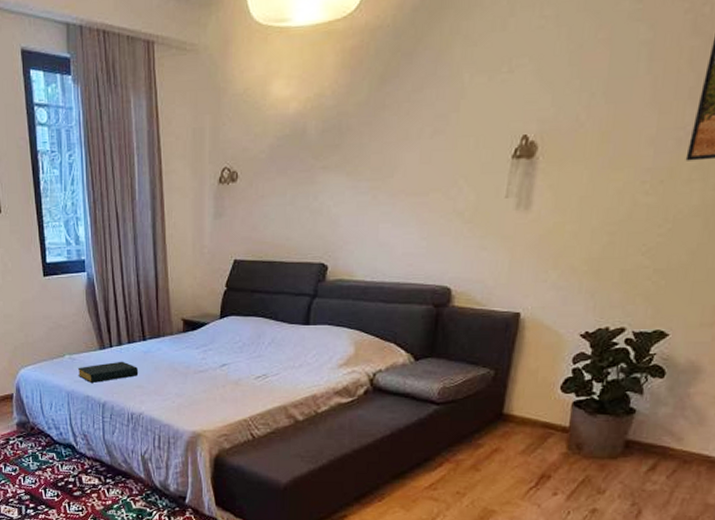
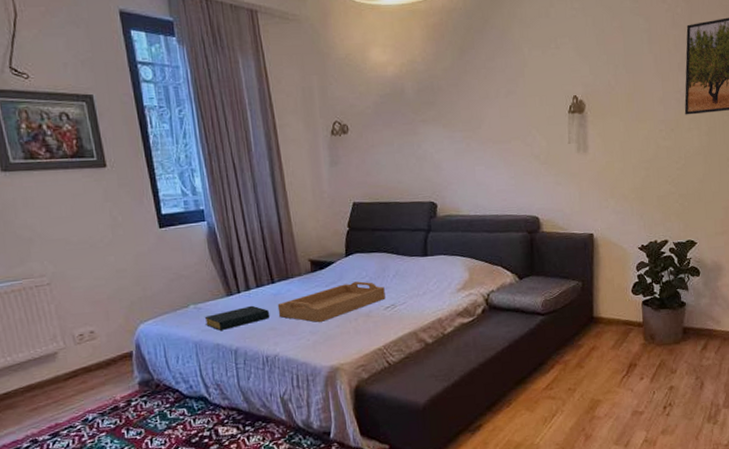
serving tray: none [146,346,258,385] -> present [277,281,386,322]

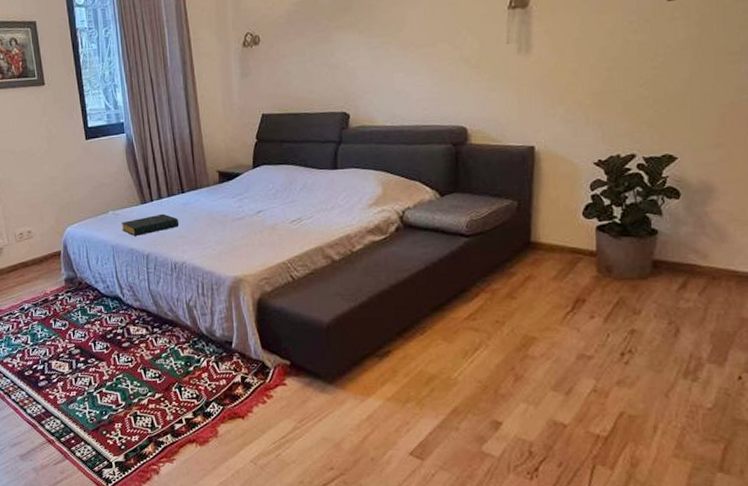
serving tray: present [277,281,386,322] -> none [186,193,292,233]

